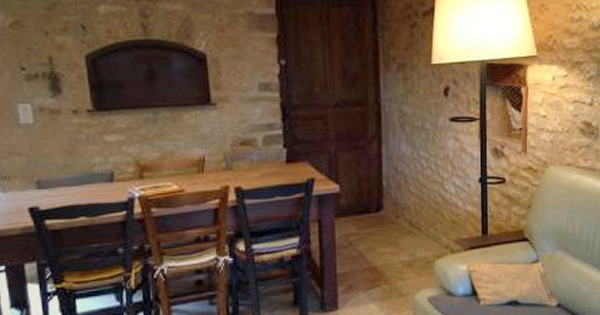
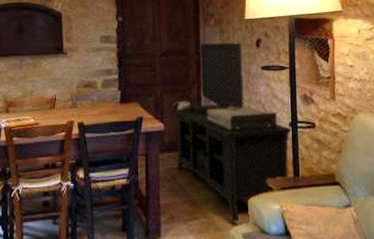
media console: none [346,91,481,287] -> present [170,42,292,222]

